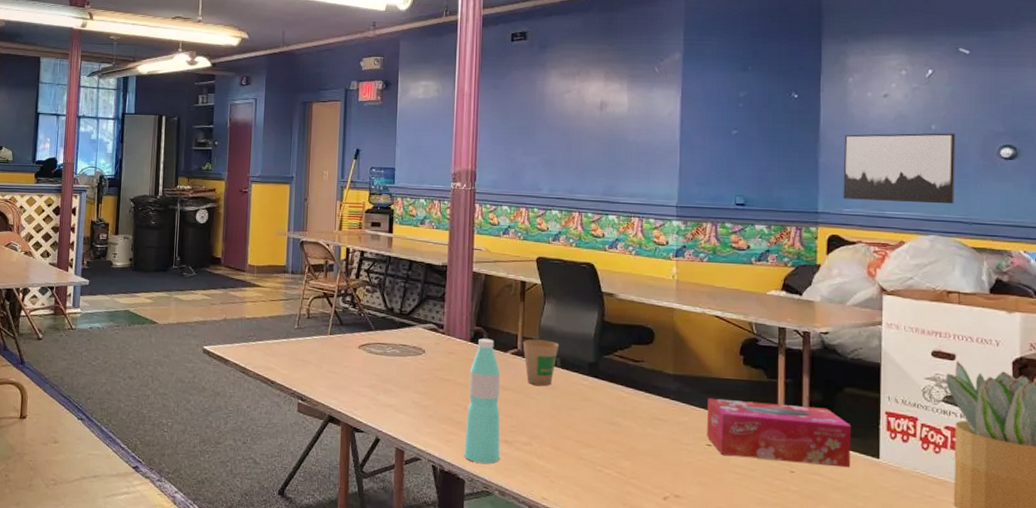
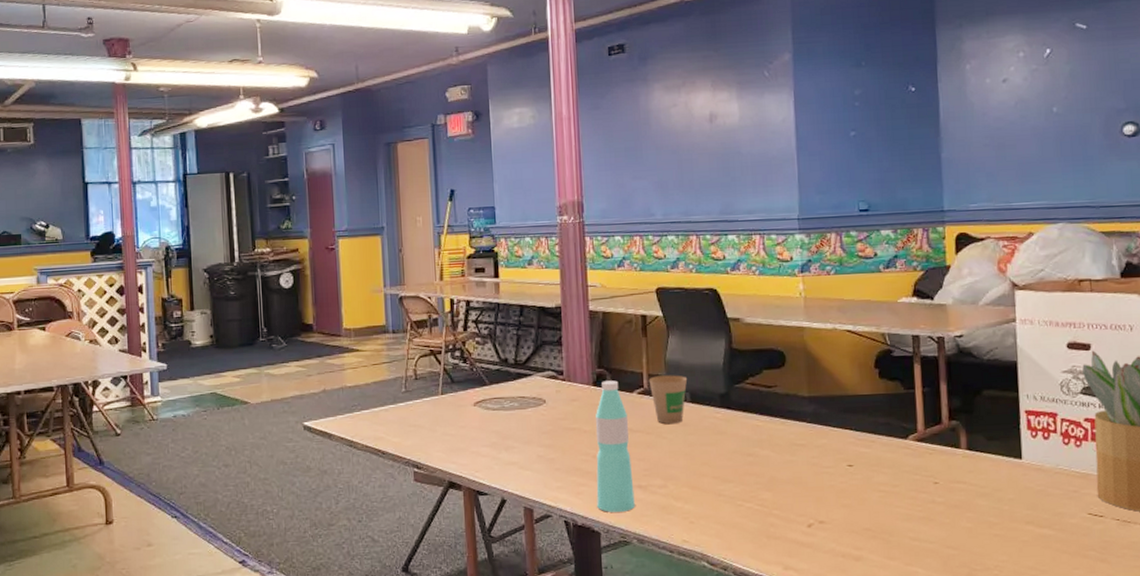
tissue box: present [706,397,852,468] -> none [845,413,994,475]
wall art: present [843,133,956,204] -> none [965,114,1080,194]

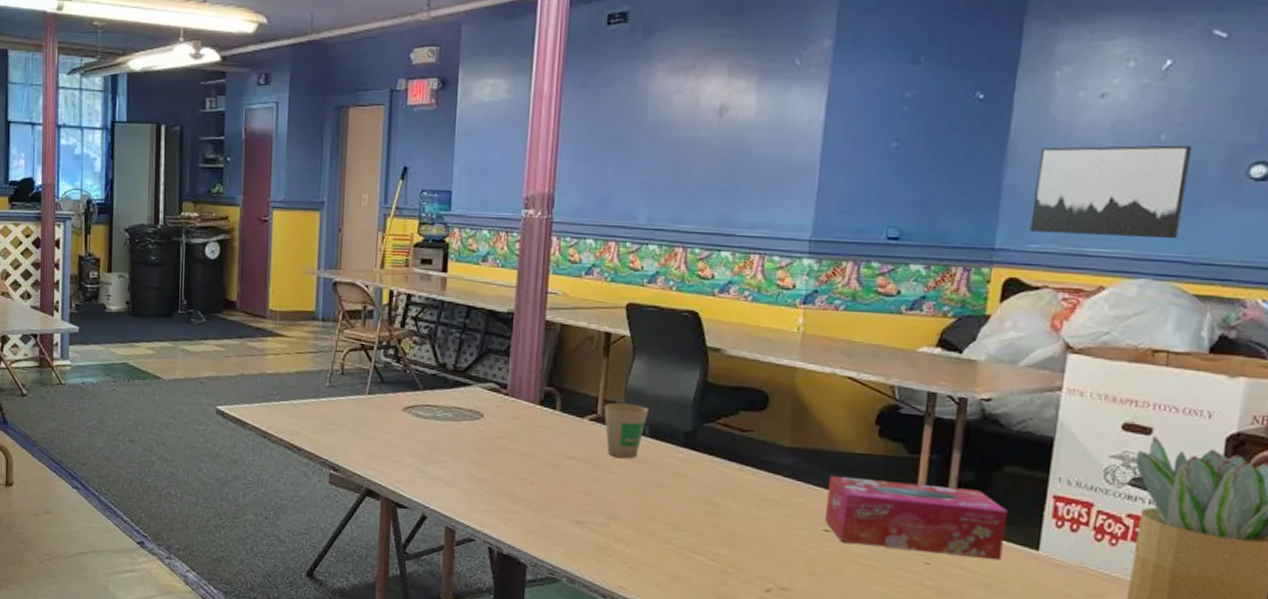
water bottle: present [596,380,635,512] -> none [527,401,575,547]
tissue box: none [845,413,994,475] -> present [824,475,1009,561]
wall art: none [965,114,1080,194] -> present [1029,145,1193,239]

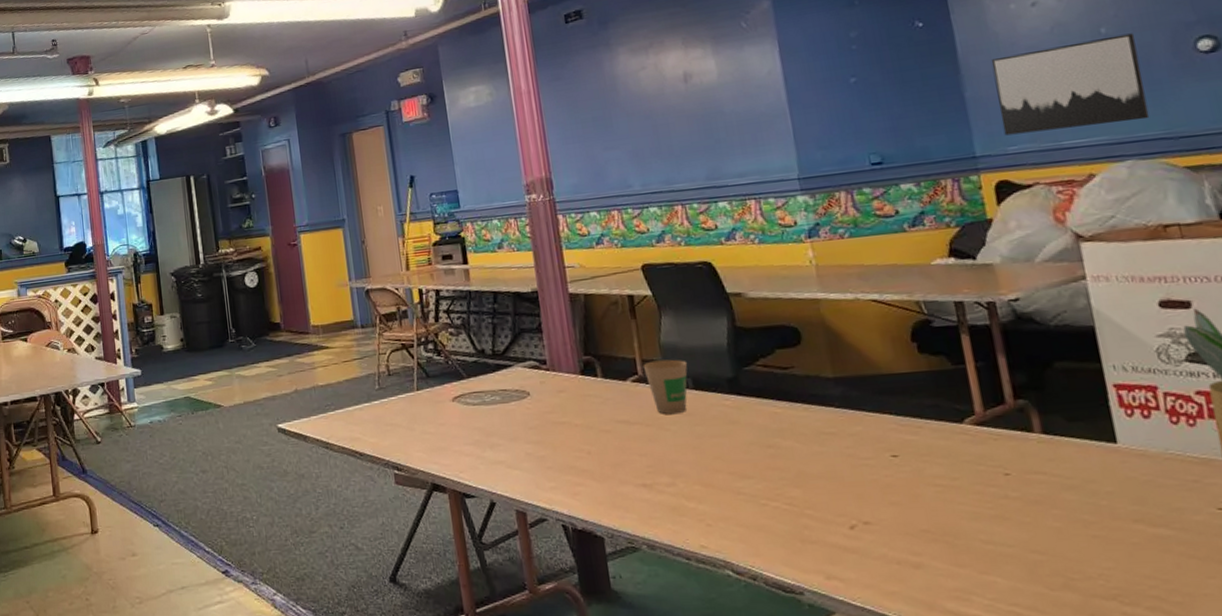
tissue box: present [824,475,1009,561] -> none [881,390,1082,466]

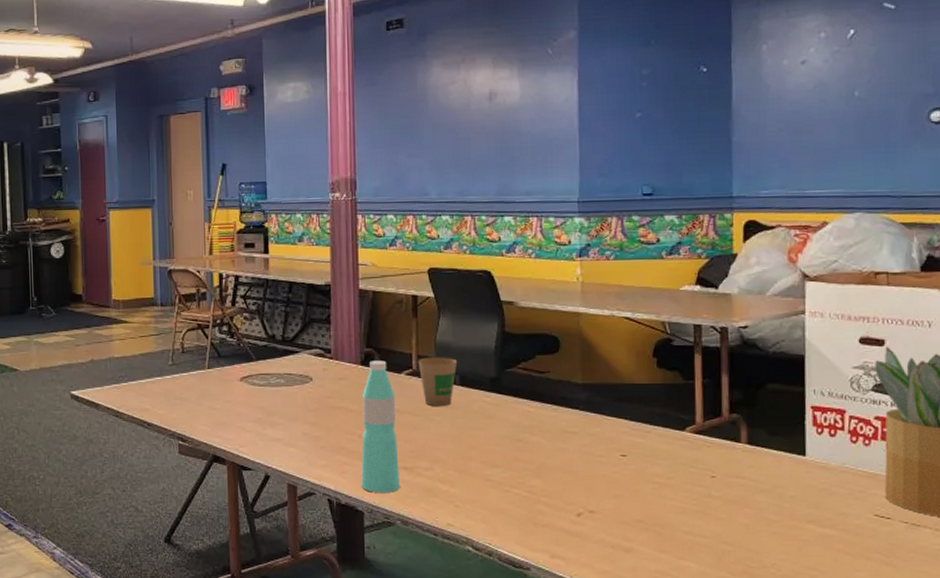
water bottle: none [586,368,641,515] -> present [361,360,400,492]
wall art: present [991,33,1150,136] -> none [759,99,882,180]

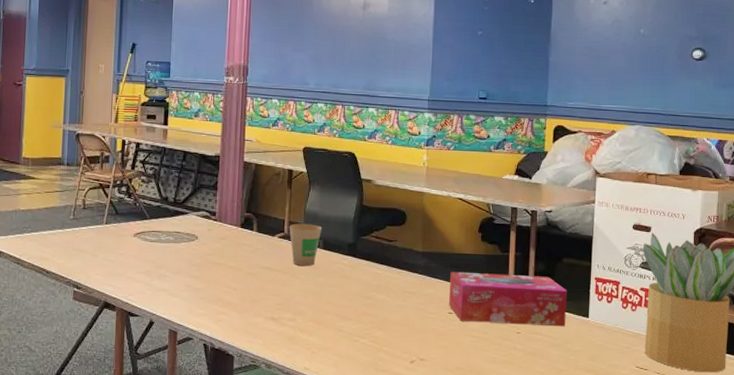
water bottle: present [361,360,400,492] -> none [233,224,269,339]
tissue box: none [619,405,776,468] -> present [448,271,568,327]

